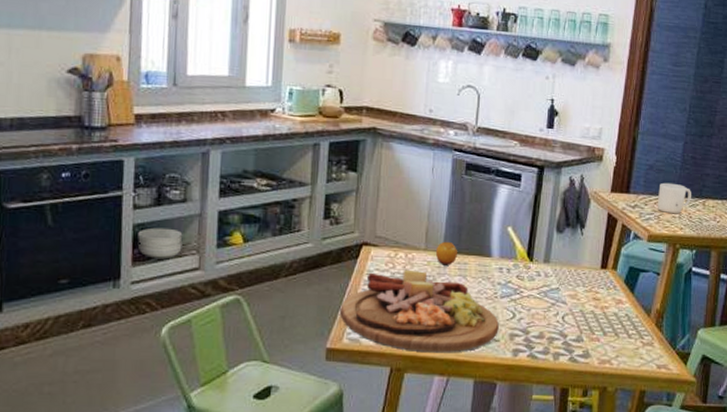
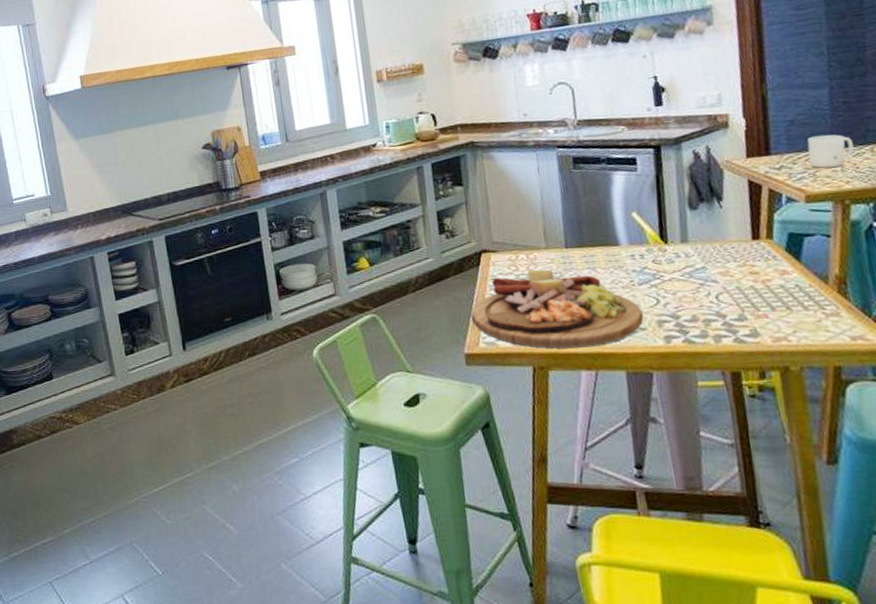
fruit: present [435,241,458,265] -> none [557,236,583,261]

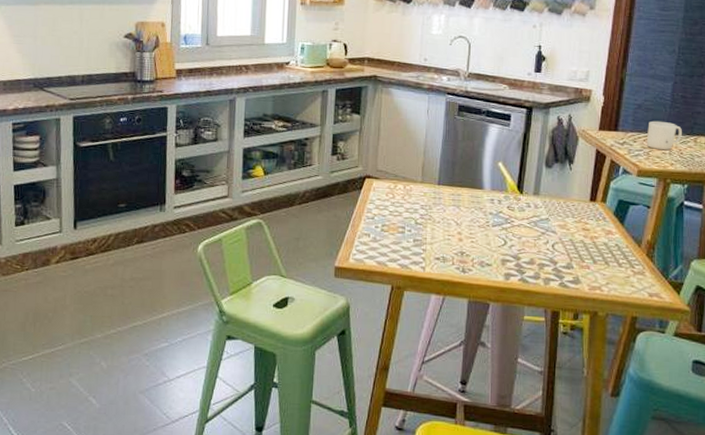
bowl: present [279,263,318,292] -> none [179,162,215,189]
food platter: present [471,269,644,349] -> none [347,199,491,275]

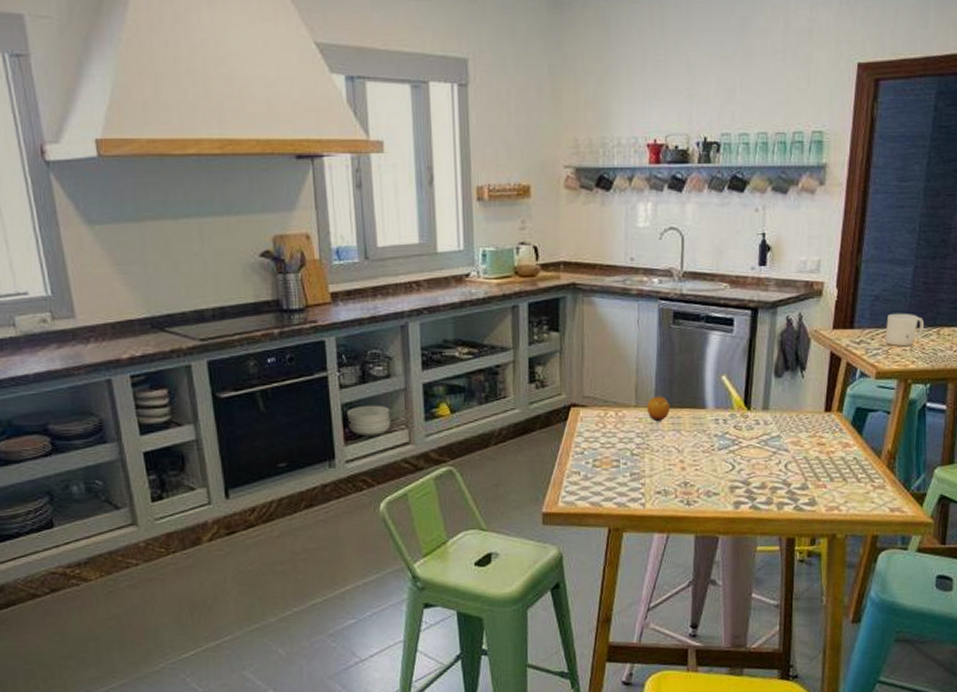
bowl: none [179,162,215,189] -> present [347,405,391,437]
fruit: none [431,175,452,196] -> present [646,396,671,421]

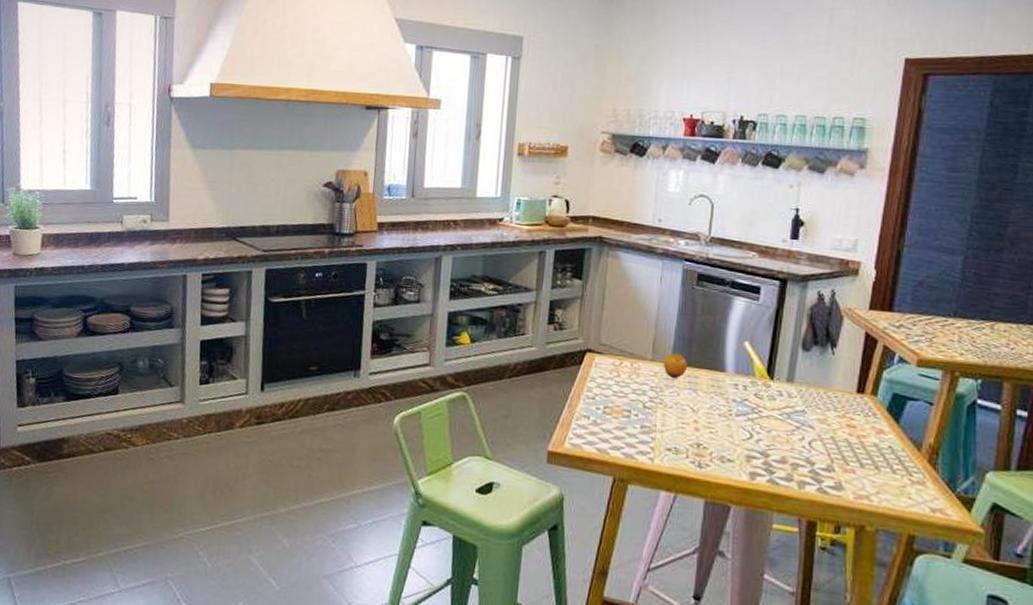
bowl: present [347,405,391,437] -> none [376,324,416,355]
mug: present [885,313,925,347] -> none [929,301,976,338]

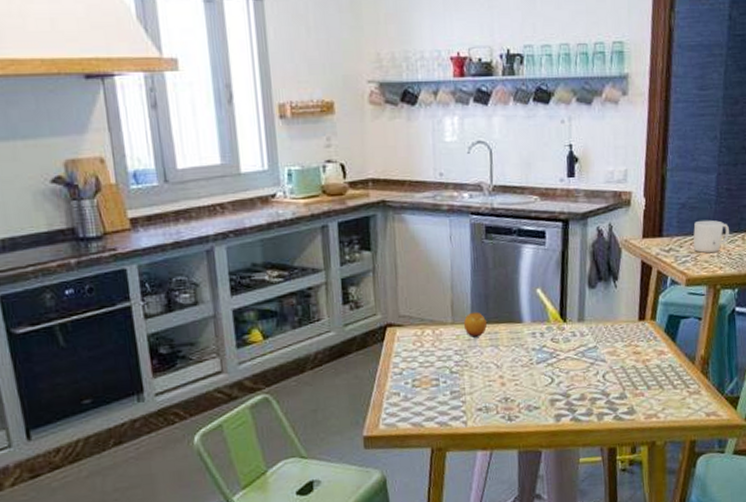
mug: none [929,301,976,338] -> present [692,219,730,254]

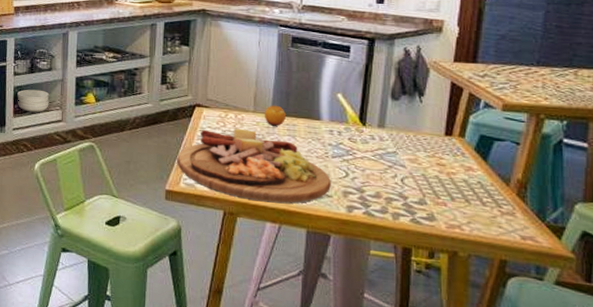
bowl: none [153,333,202,368] -> present [17,89,50,113]
food platter: none [372,346,538,429] -> present [177,128,331,204]
mug: present [692,219,730,254] -> none [512,52,559,84]

